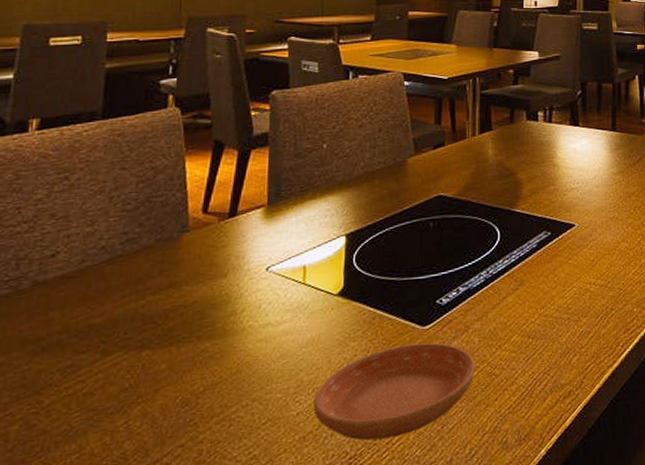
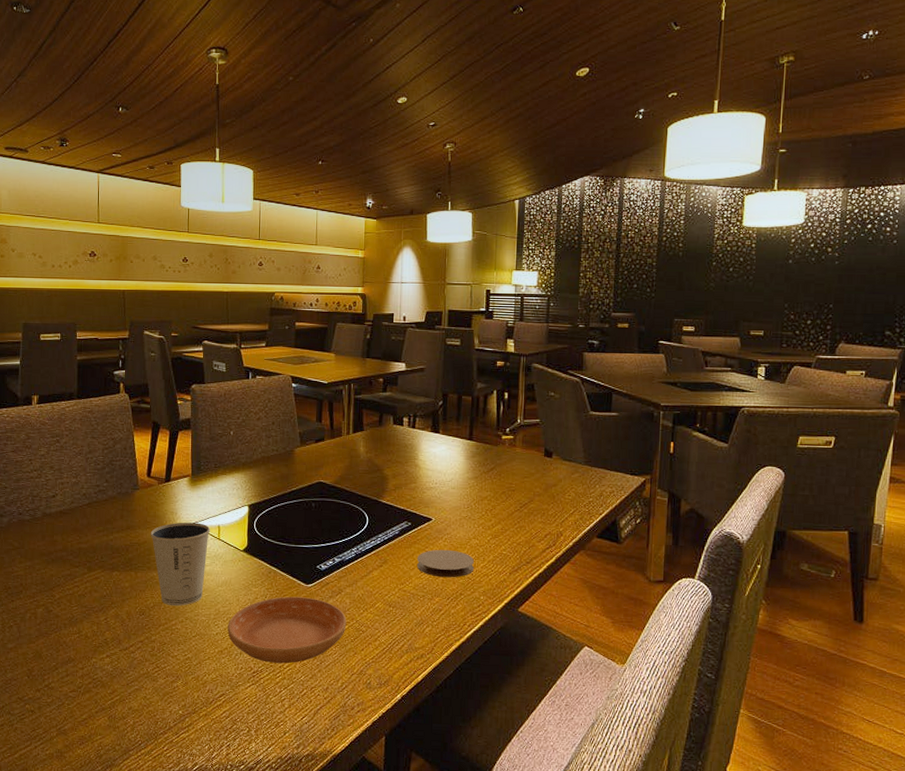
dixie cup: none [203,266,292,387] -> present [150,522,211,607]
coaster: none [559,258,625,293] -> present [416,549,475,578]

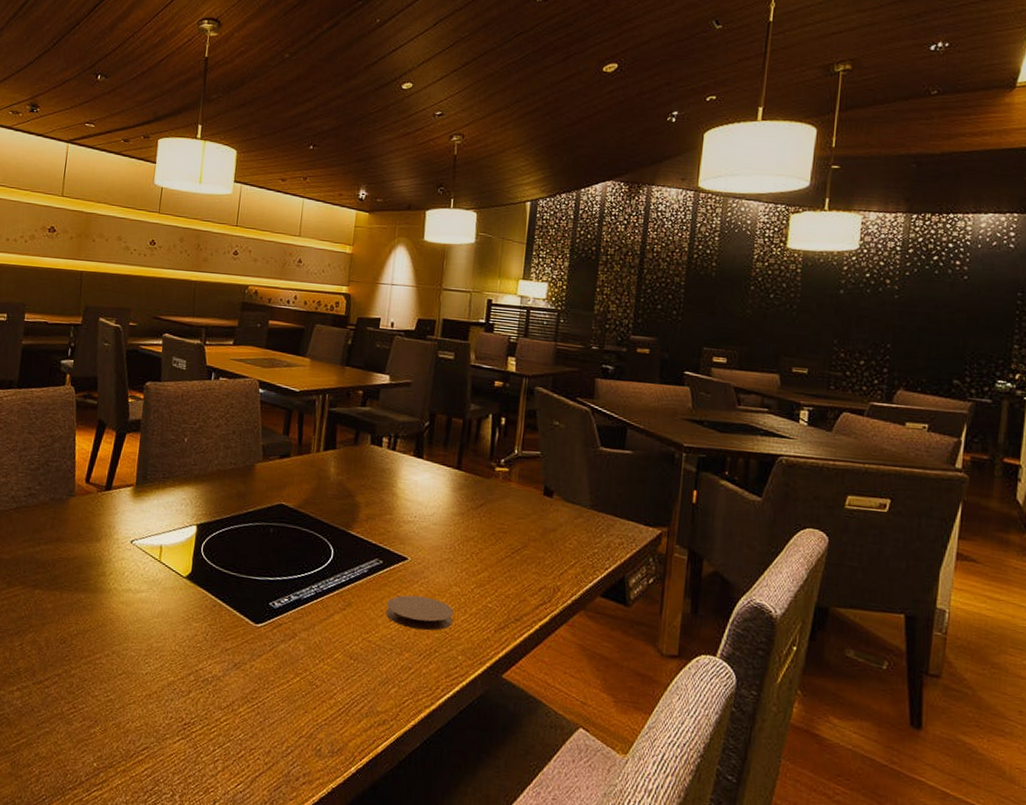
dixie cup: present [150,522,211,607] -> none [82,538,151,637]
saucer: present [227,596,347,664] -> none [159,636,299,718]

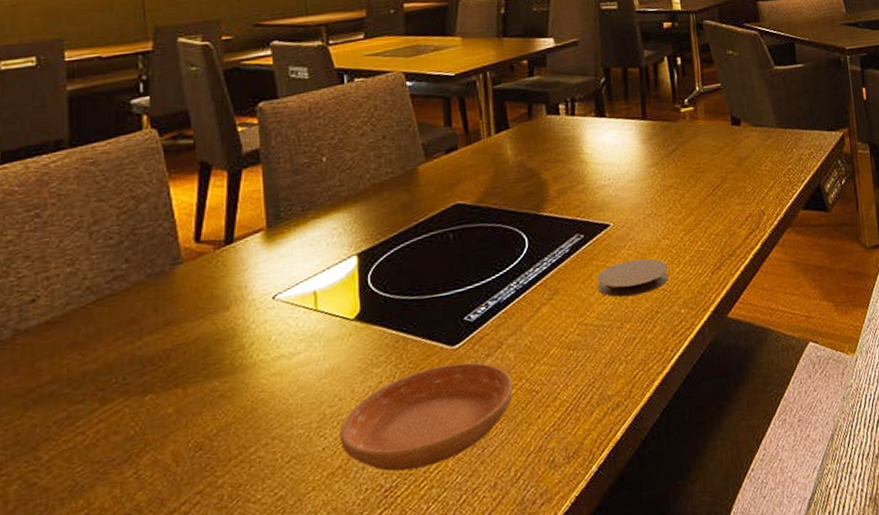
saucer: none [159,636,299,718] -> present [339,362,514,472]

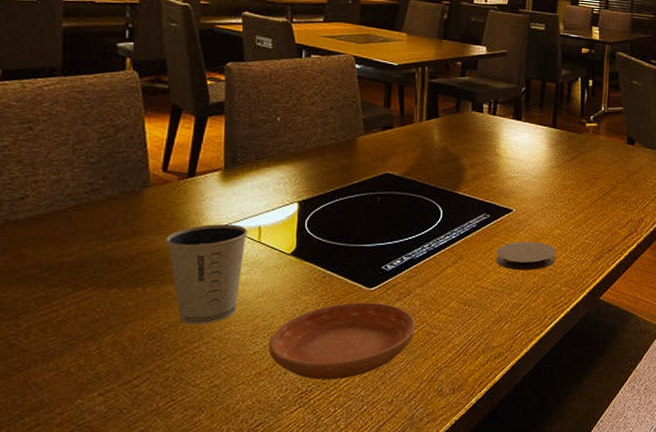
dixie cup: none [205,293,302,426] -> present [165,224,249,325]

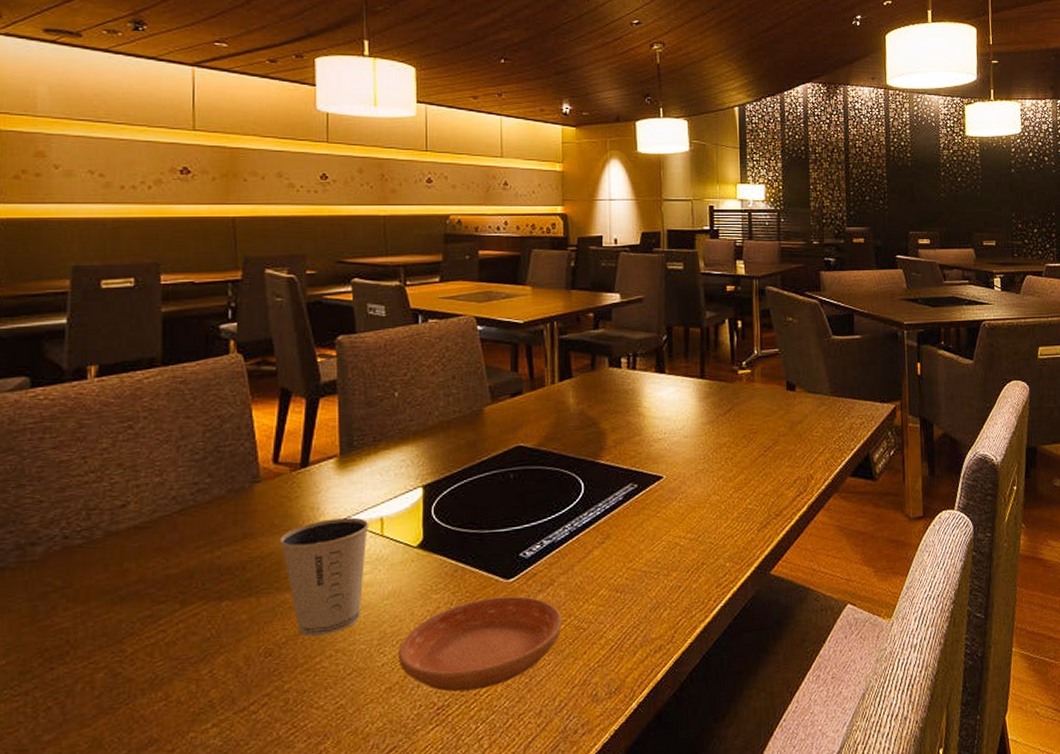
coaster: present [495,241,557,271] -> none [647,511,717,547]

